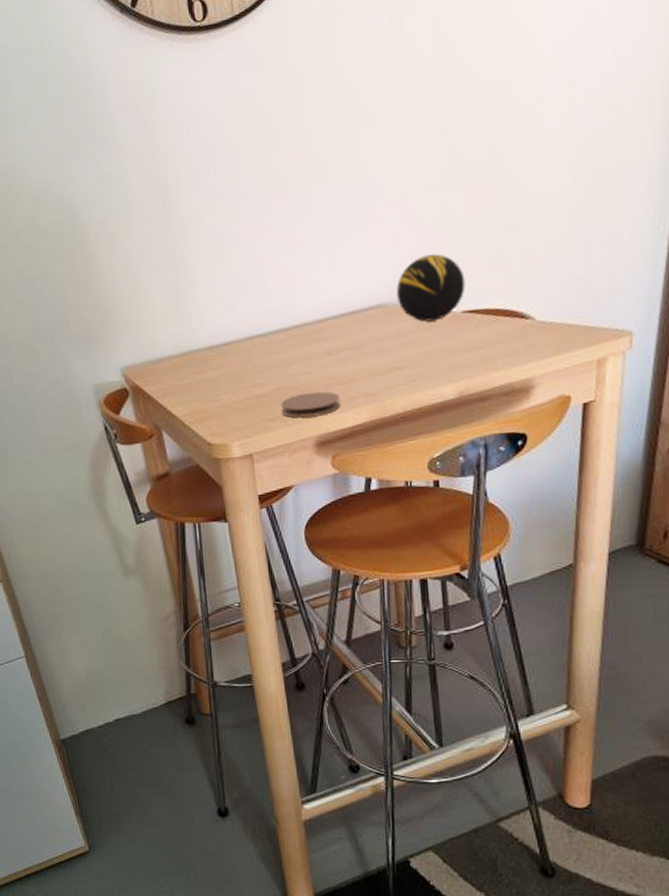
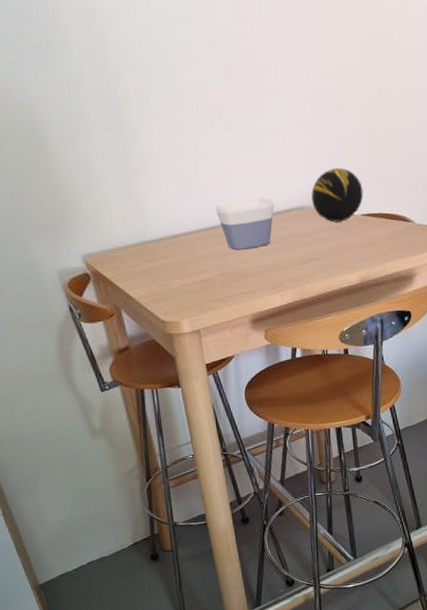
bowl: none [276,294,350,359] -> present [215,197,275,250]
coaster: present [280,391,341,418] -> none [221,277,271,300]

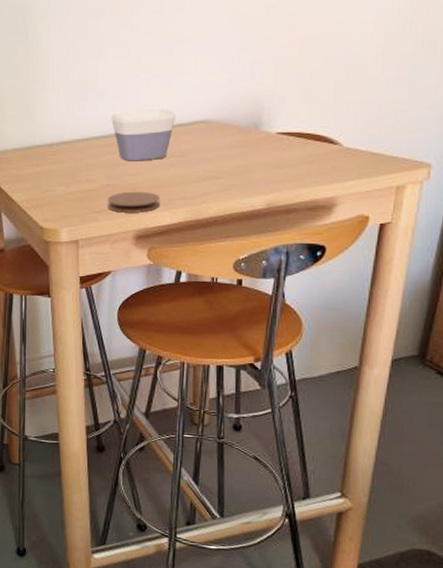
coaster: none [221,277,271,300] -> present [107,191,161,213]
decorative orb: present [311,168,364,222] -> none [220,80,282,139]

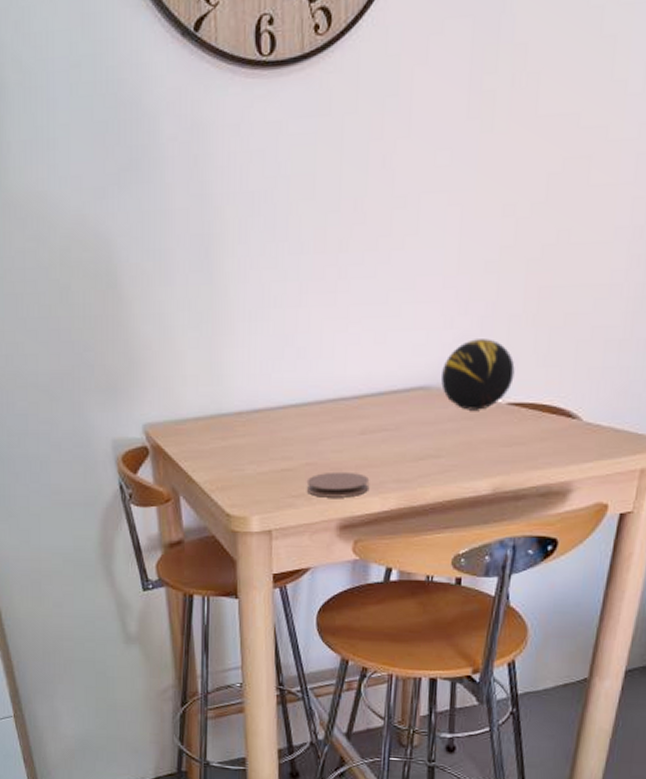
bowl: present [111,107,177,162] -> none [313,369,391,435]
decorative orb: none [220,80,282,139] -> present [441,339,515,410]

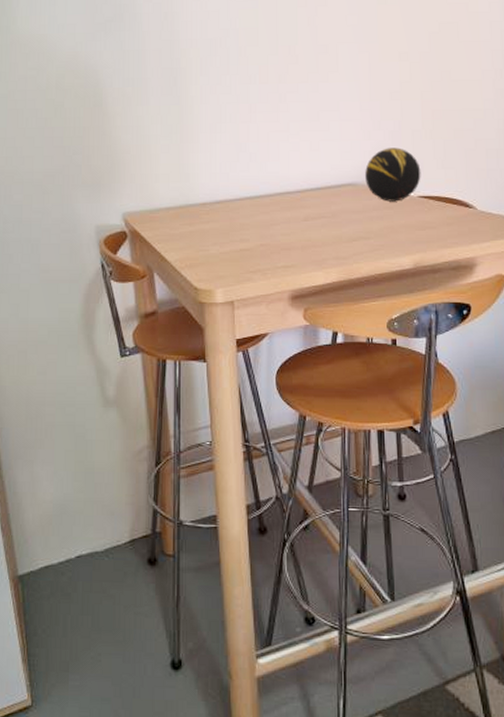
coaster: present [306,471,370,498] -> none [261,251,314,273]

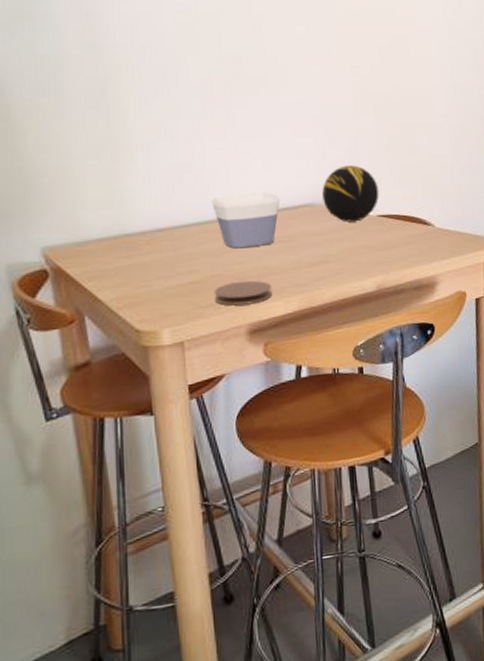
coaster: none [261,251,314,273] -> present [213,280,273,306]
bowl: none [263,170,326,222] -> present [212,191,281,249]

